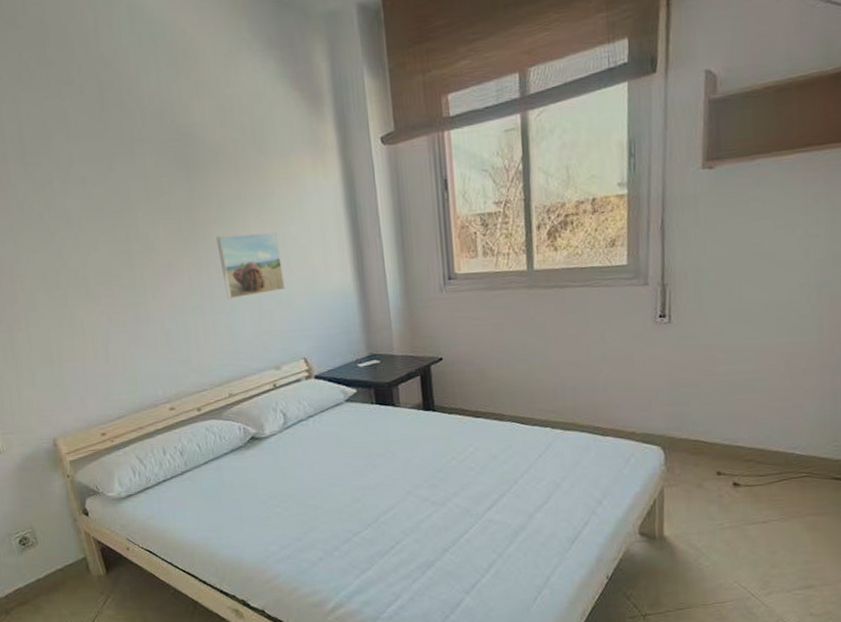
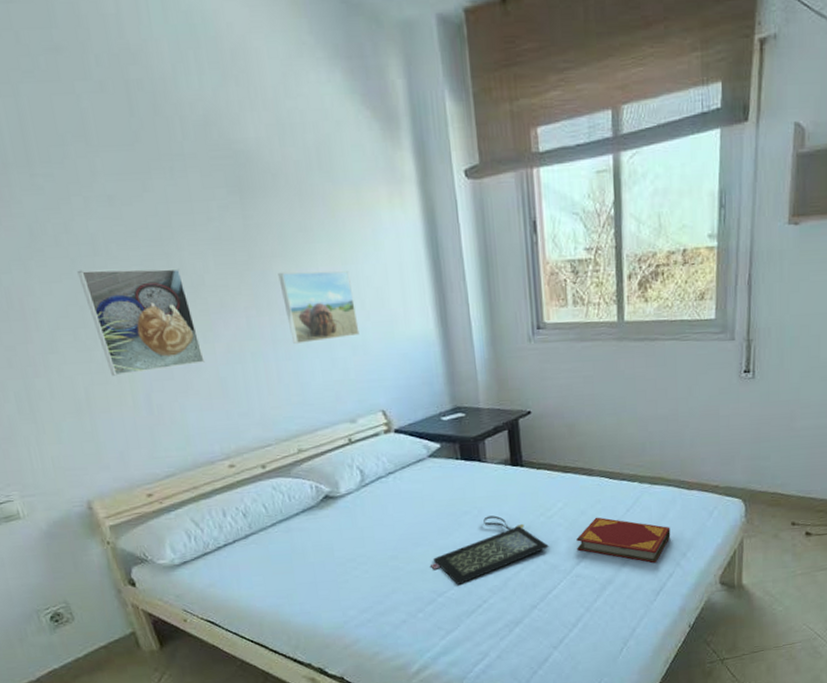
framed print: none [55,236,153,330] -> present [77,268,205,376]
clutch bag: none [346,458,461,525] -> present [431,515,549,585]
hardback book: none [488,462,585,511] -> present [576,517,671,563]

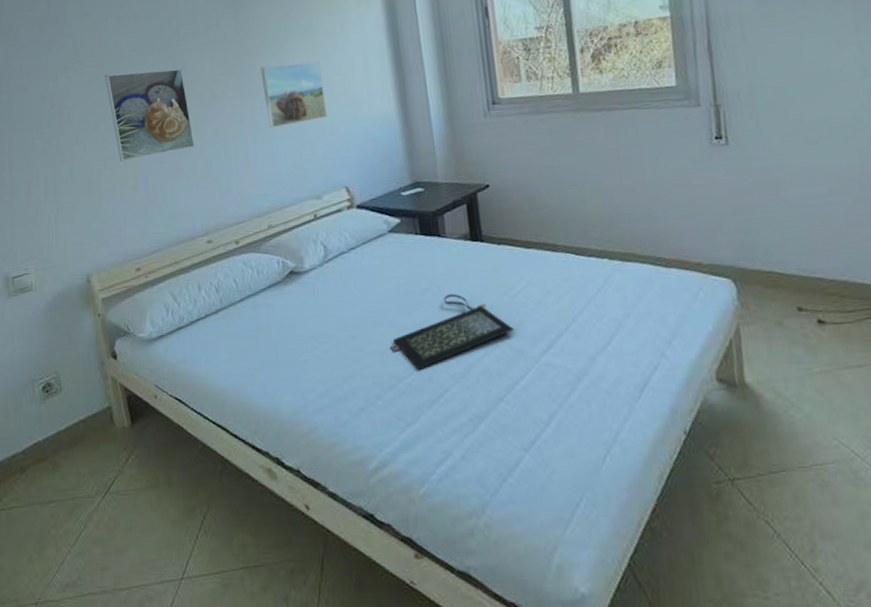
hardback book: present [576,517,671,563] -> none [543,297,651,353]

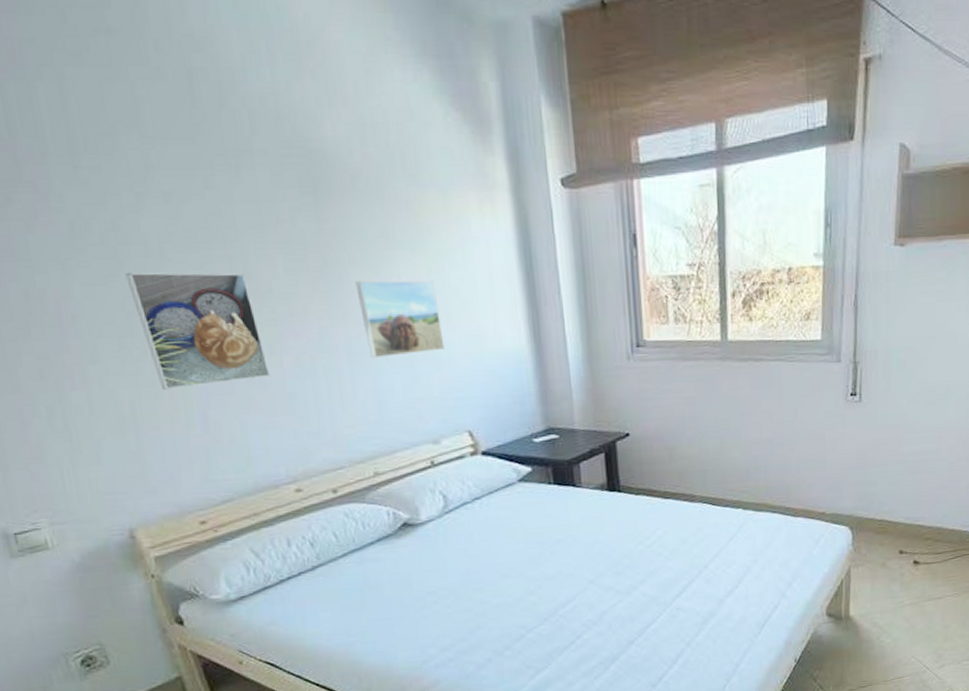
clutch bag: present [390,294,514,370] -> none [520,544,648,619]

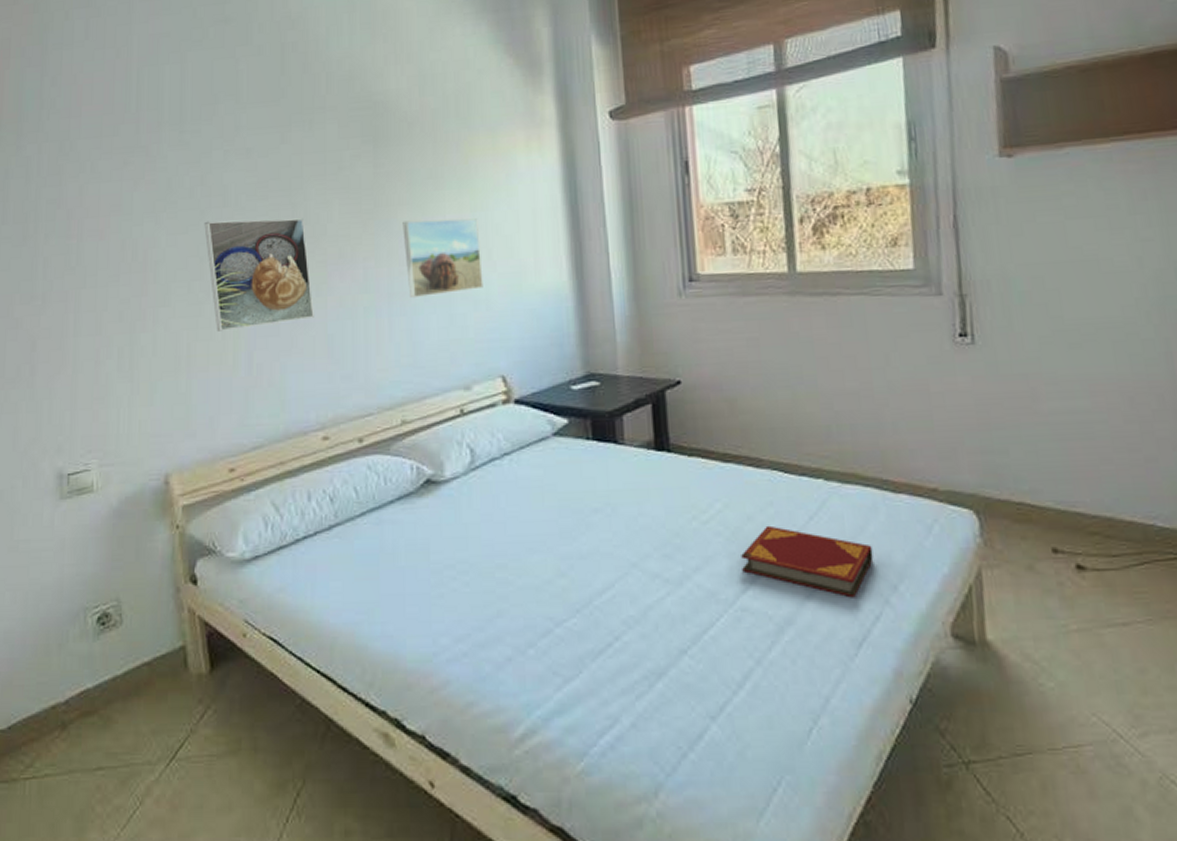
hardback book: none [677,545,776,594] -> present [741,525,874,598]

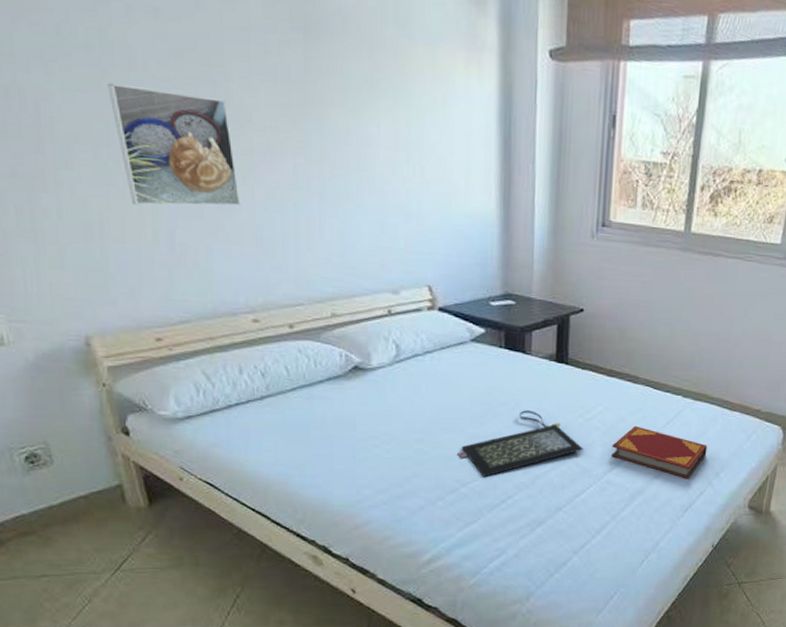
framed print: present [402,218,483,299] -> none [335,123,415,204]
clutch bag: none [548,516,704,611] -> present [458,410,583,477]

